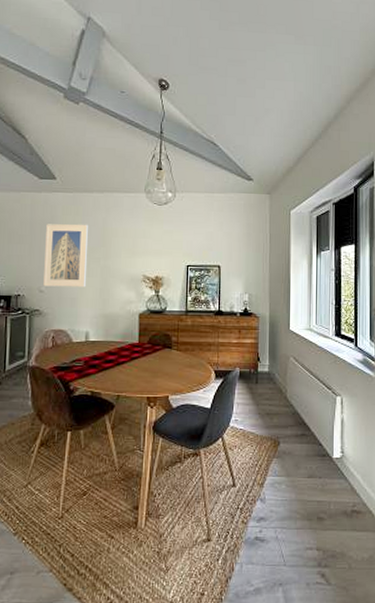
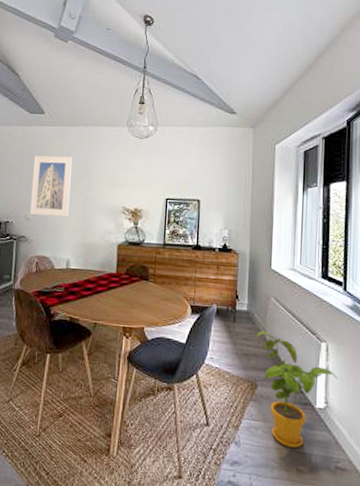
house plant: none [278,390,352,498] -> present [256,331,338,448]

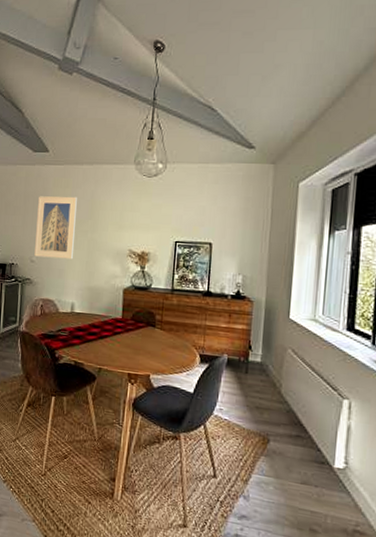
house plant: present [256,331,338,448] -> none [270,384,361,508]

